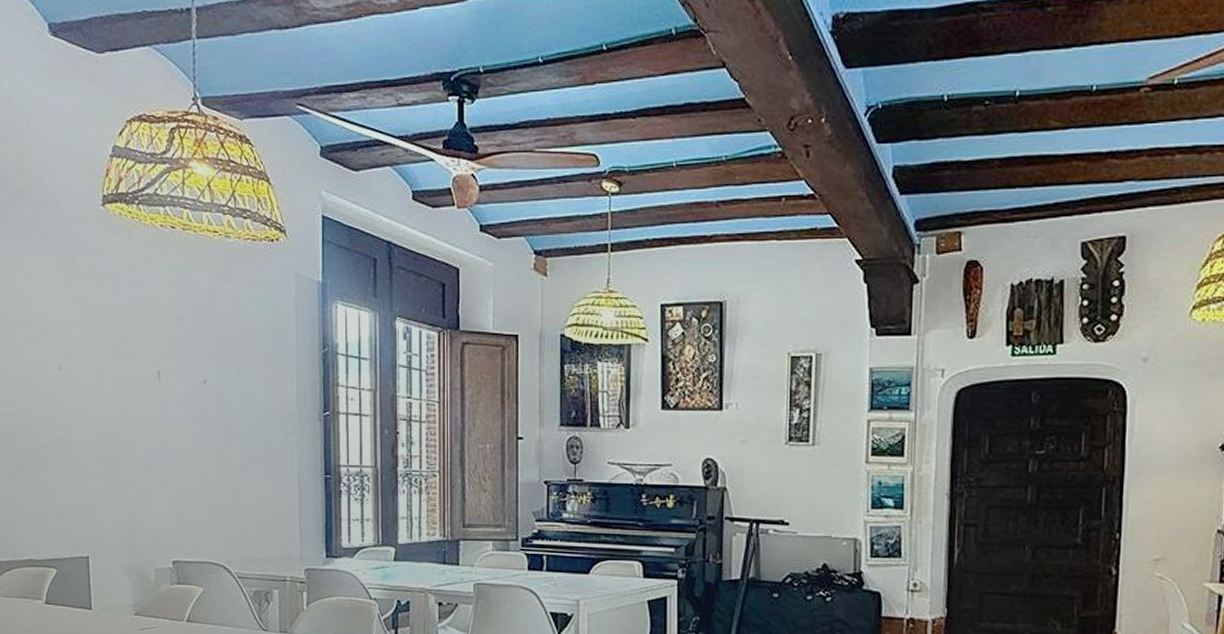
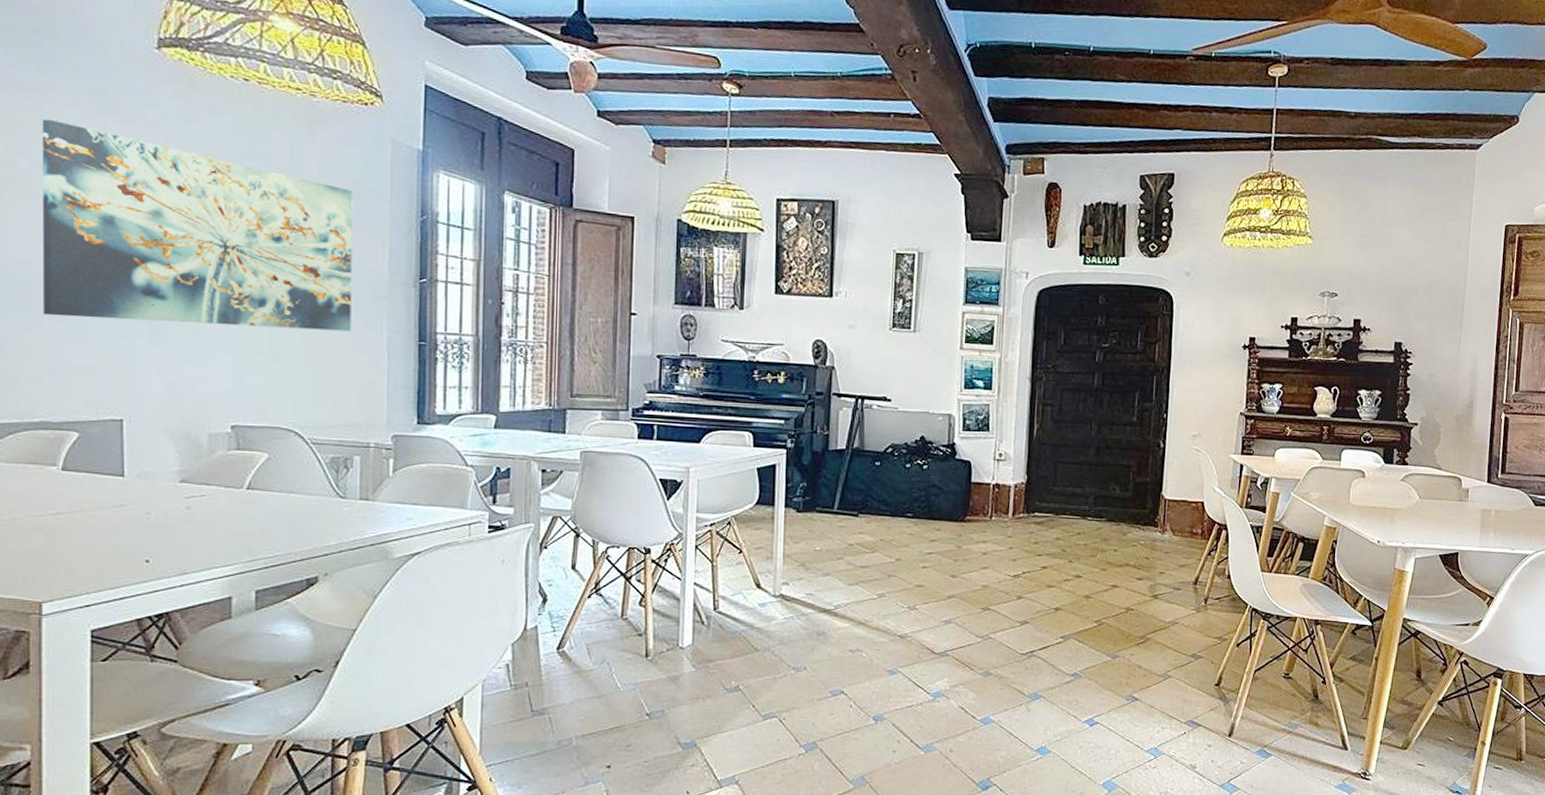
wall art: none [18,281,267,467] -> present [42,119,353,332]

